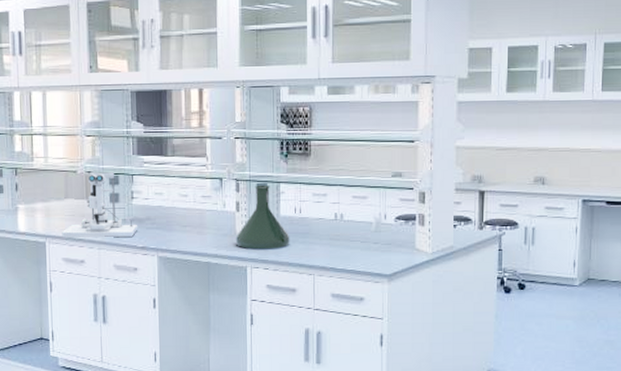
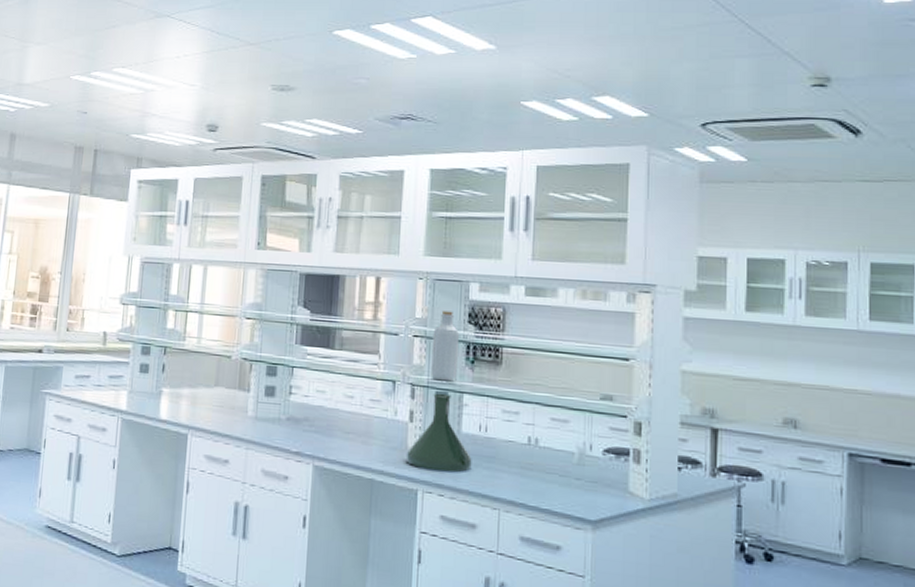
slit lamp: present [62,172,138,238] -> none [206,360,294,438]
bottle: none [251,113,274,174] -> present [431,310,460,382]

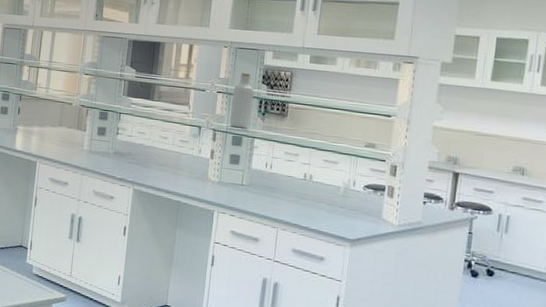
flask: present [405,393,472,473] -> none [206,137,258,199]

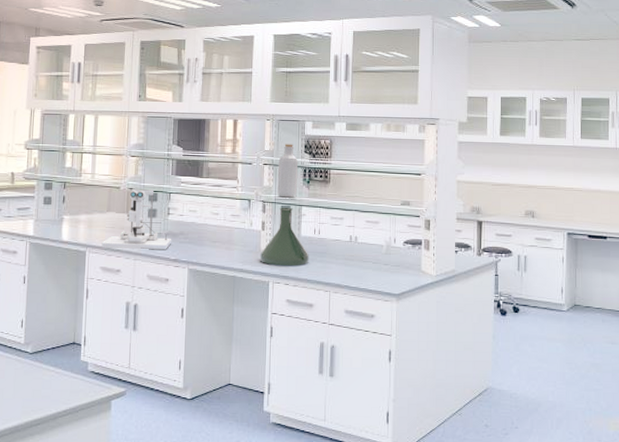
slit lamp: none [51,106,120,168] -> present [101,189,172,249]
flask: none [206,137,258,199] -> present [259,207,309,266]

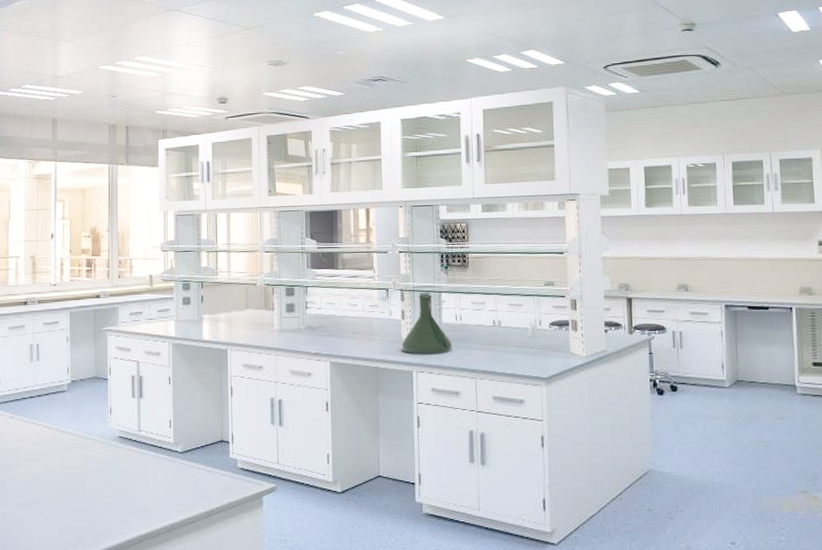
slit lamp: present [101,189,172,249] -> none [242,284,312,345]
bottle: present [277,144,299,198] -> none [414,230,435,285]

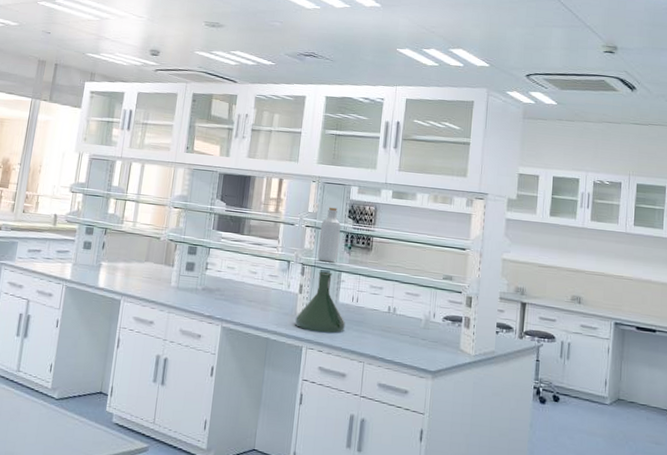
bottle: none [414,230,435,285] -> present [317,207,342,263]

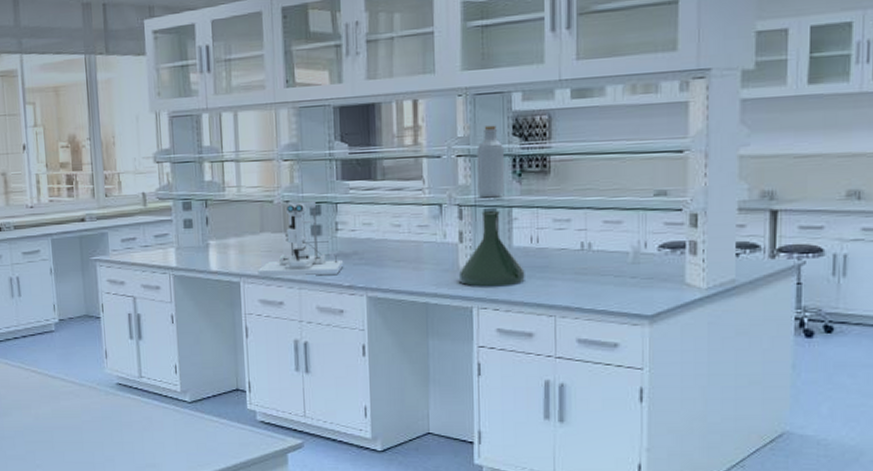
slit lamp: none [136,241,208,305] -> present [257,201,344,277]

